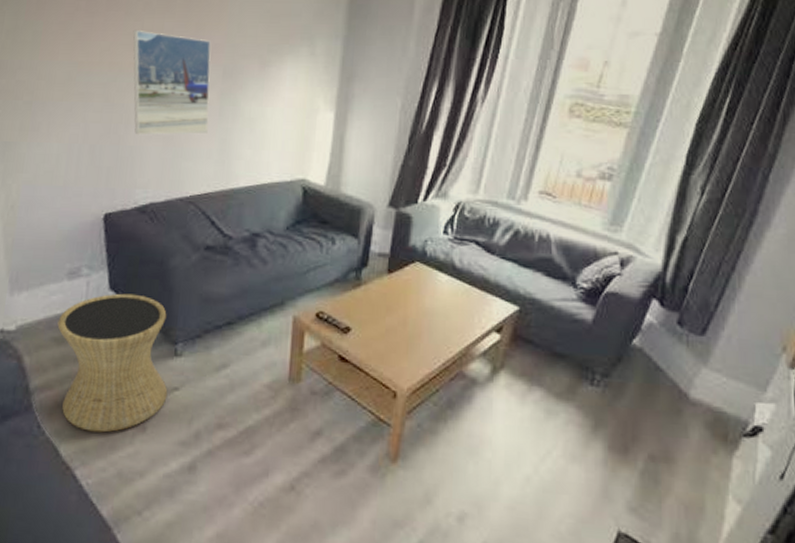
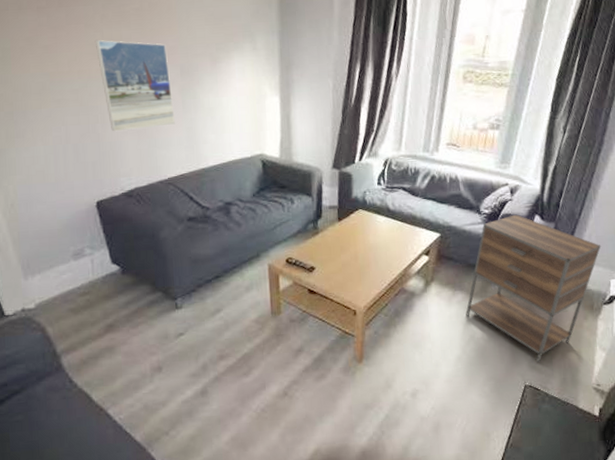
side table: present [57,293,168,433] -> none [71,264,175,378]
nightstand: none [543,294,745,504] -> present [466,214,601,362]

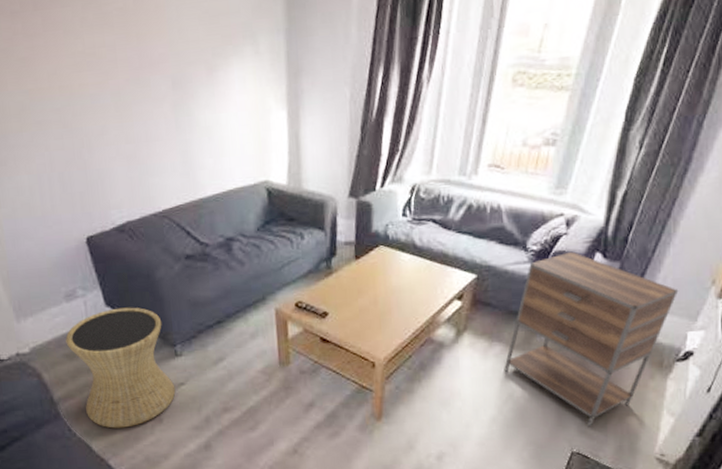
side table: none [71,264,175,378] -> present [65,307,176,428]
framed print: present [94,39,175,132] -> none [75,48,168,158]

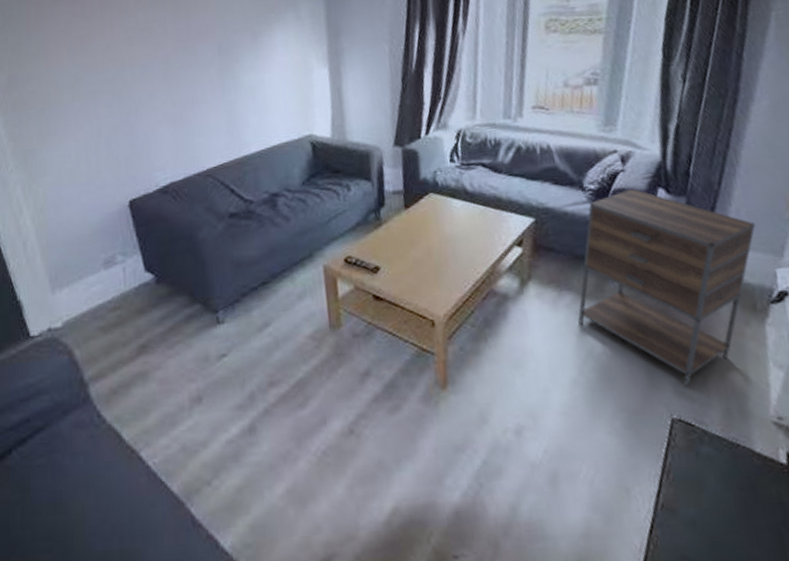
side table: present [65,307,176,428] -> none [101,271,217,412]

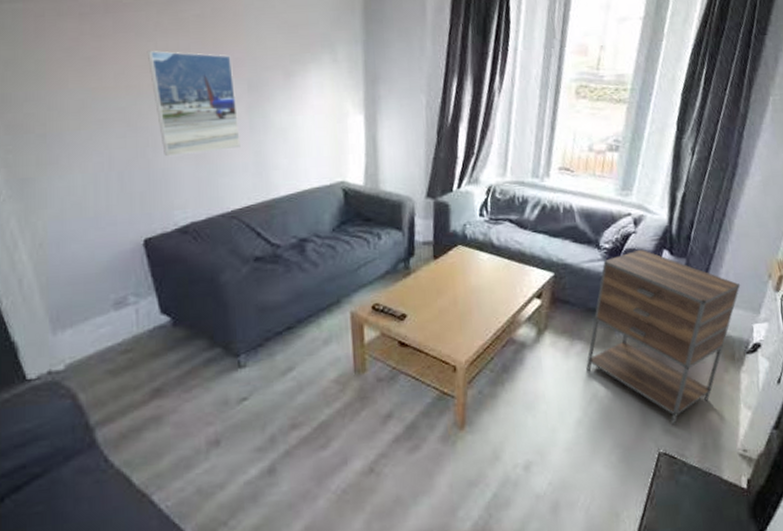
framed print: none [128,22,213,122] -> present [146,50,241,157]

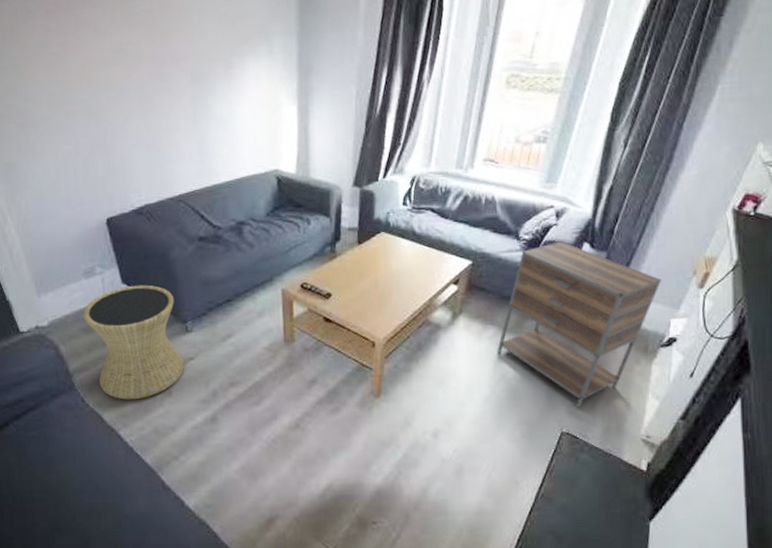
side table: none [110,314,237,456] -> present [83,285,185,400]
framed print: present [146,50,241,157] -> none [103,45,186,145]

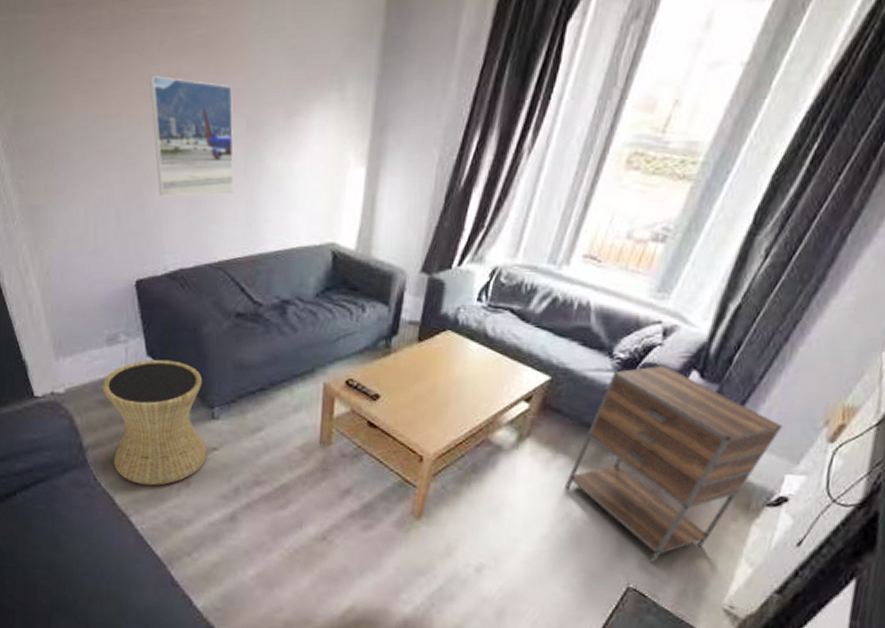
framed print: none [103,45,186,145] -> present [149,75,234,197]

